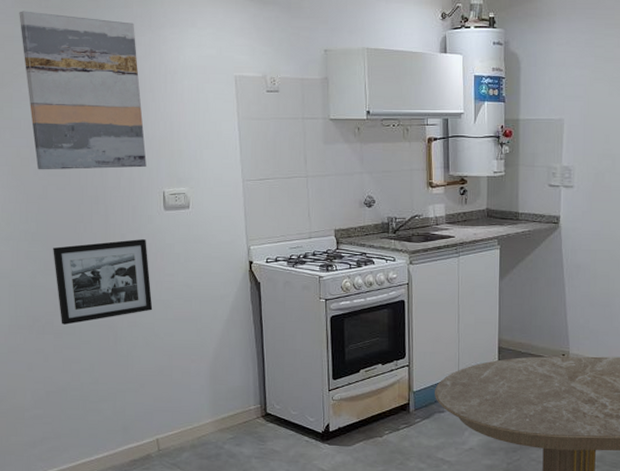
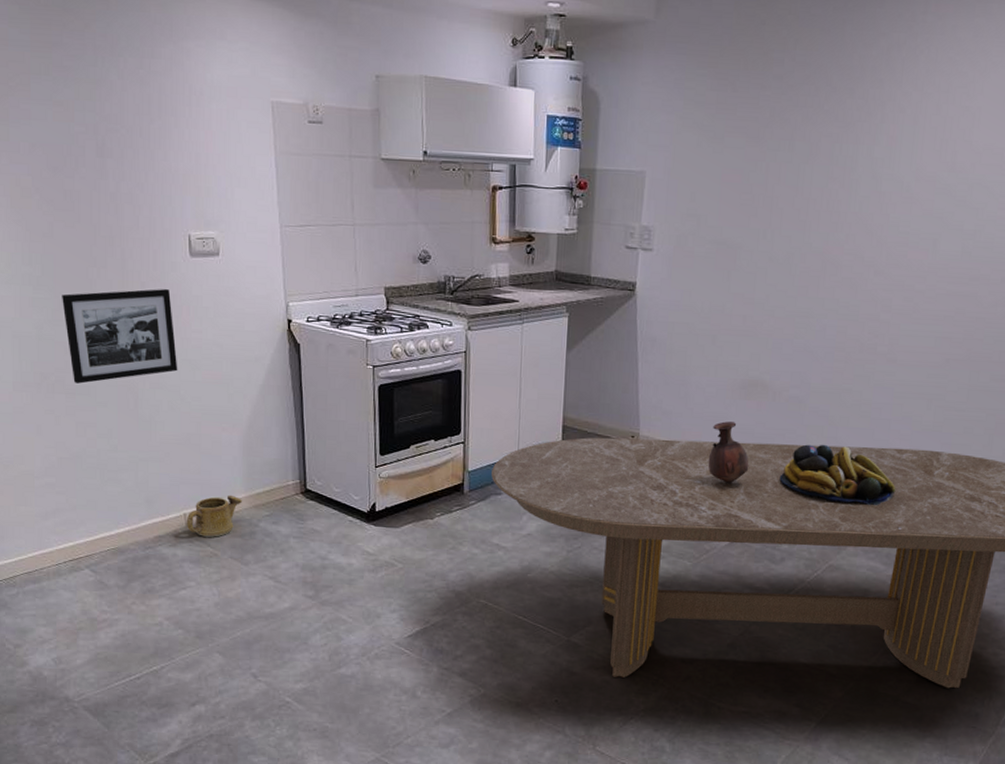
wall art: present [19,11,147,170] -> none [13,8,169,206]
watering can: none [158,420,210,460] -> present [186,495,243,537]

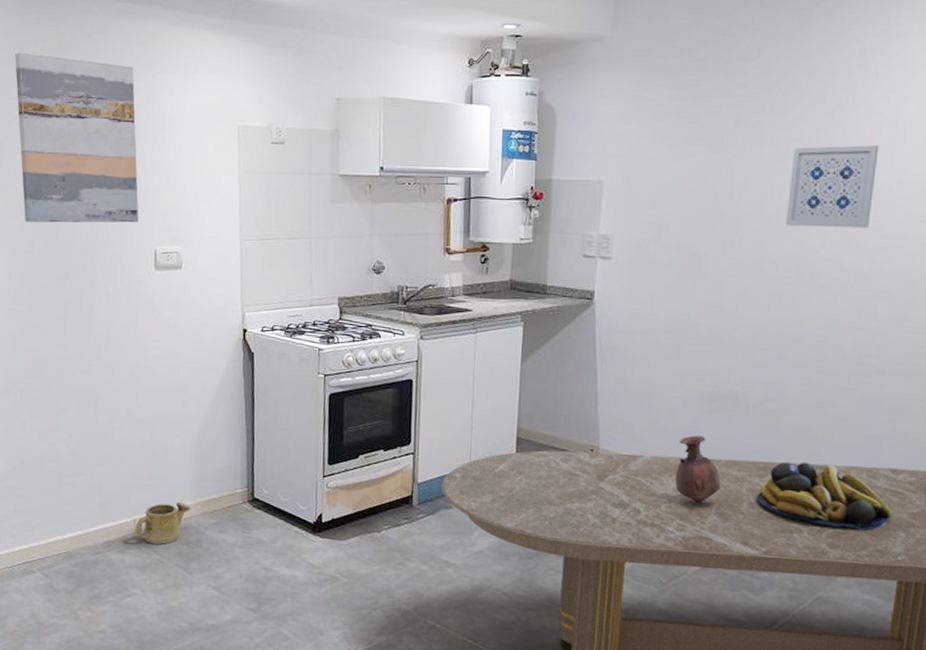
wall art: none [13,8,169,206] -> present [14,52,139,223]
picture frame: present [62,289,178,384] -> none [36,300,138,390]
wall art: none [814,142,901,224] -> present [786,145,879,229]

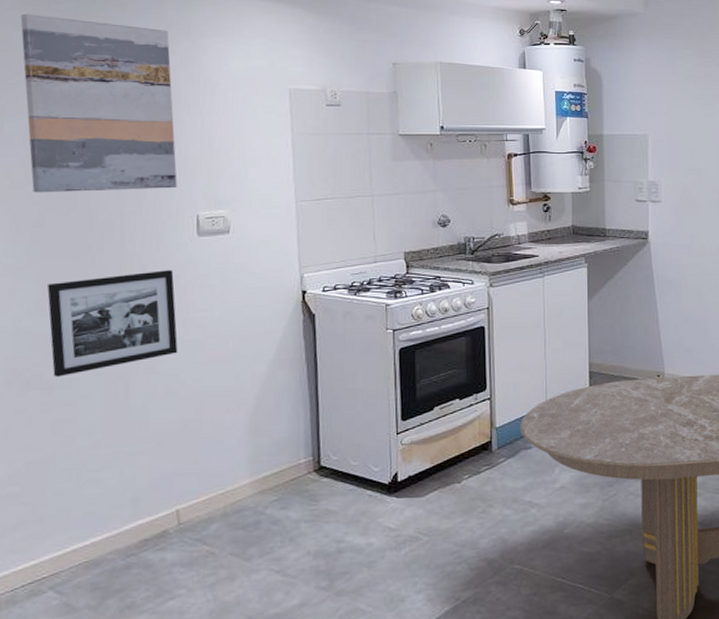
picture frame: none [36,300,138,390] -> present [47,270,178,377]
watering can: present [135,501,191,544] -> none [178,482,247,534]

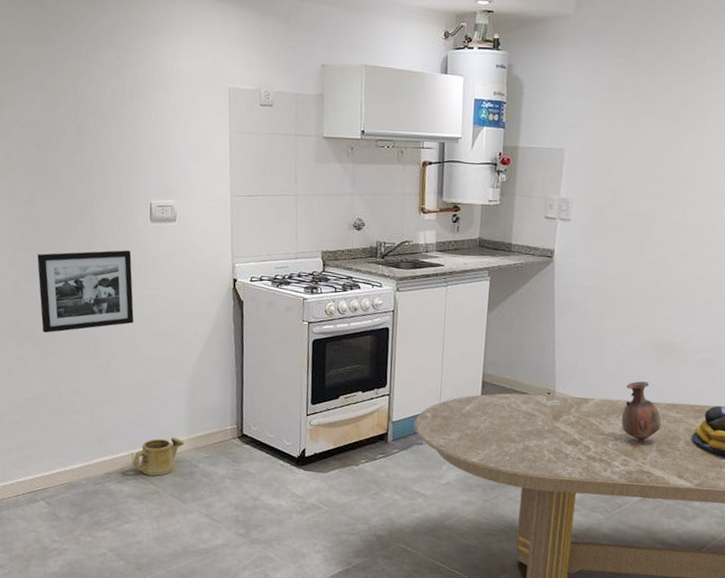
wall art: present [20,13,178,193] -> none [14,10,135,178]
watering can: none [178,482,247,534] -> present [133,437,185,476]

